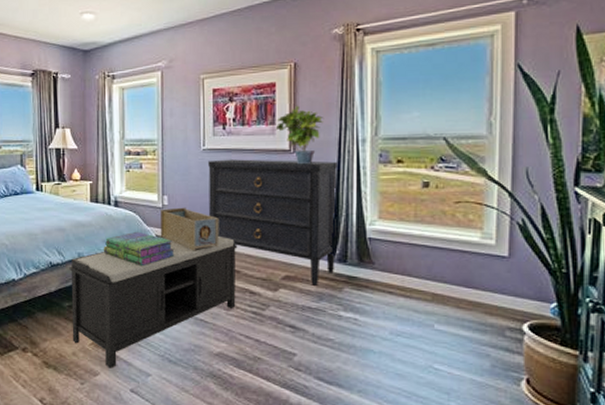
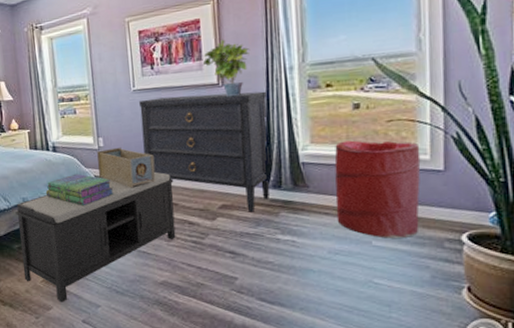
laundry hamper: none [400,219,486,323] -> present [334,140,421,238]

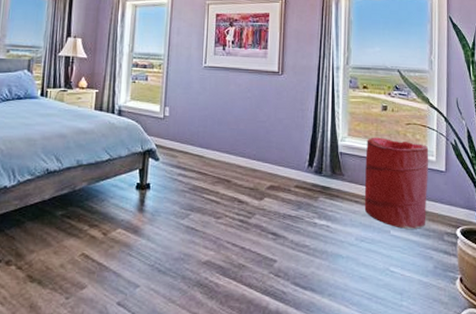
bench: present [15,172,176,302] -> none [61,147,230,280]
stack of books: present [45,173,114,205] -> none [102,140,172,174]
decorative box: present [97,147,156,188] -> none [159,119,215,161]
dresser: present [139,91,271,212] -> none [206,76,317,195]
potted plant: present [202,39,249,96] -> none [267,34,306,85]

